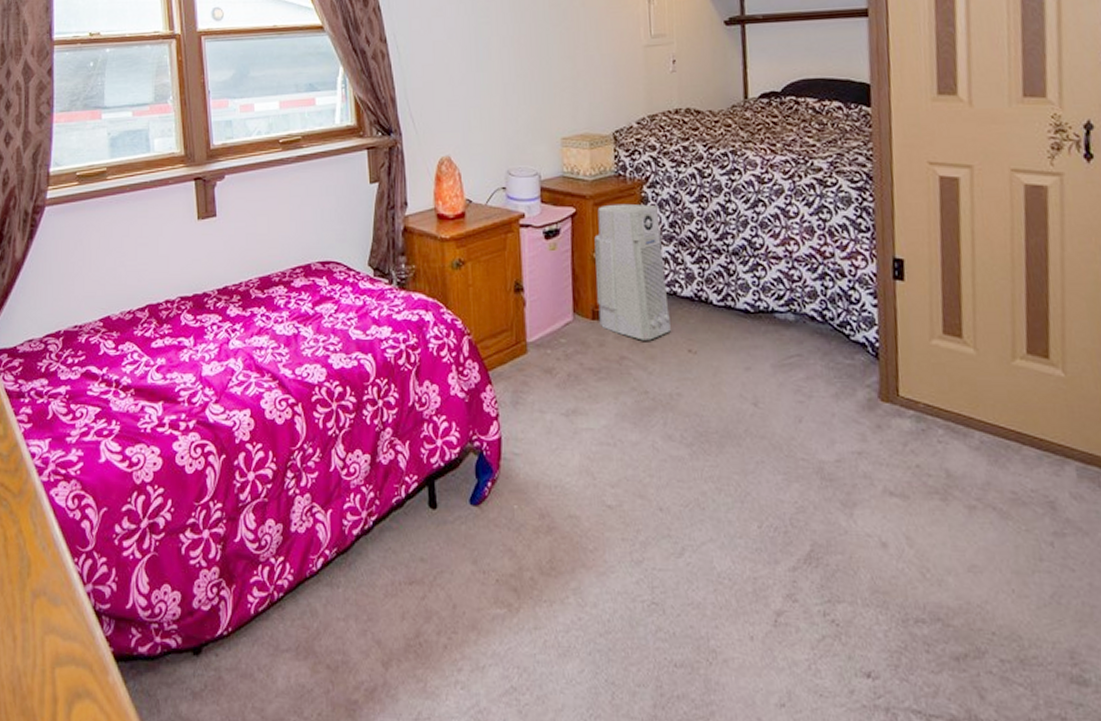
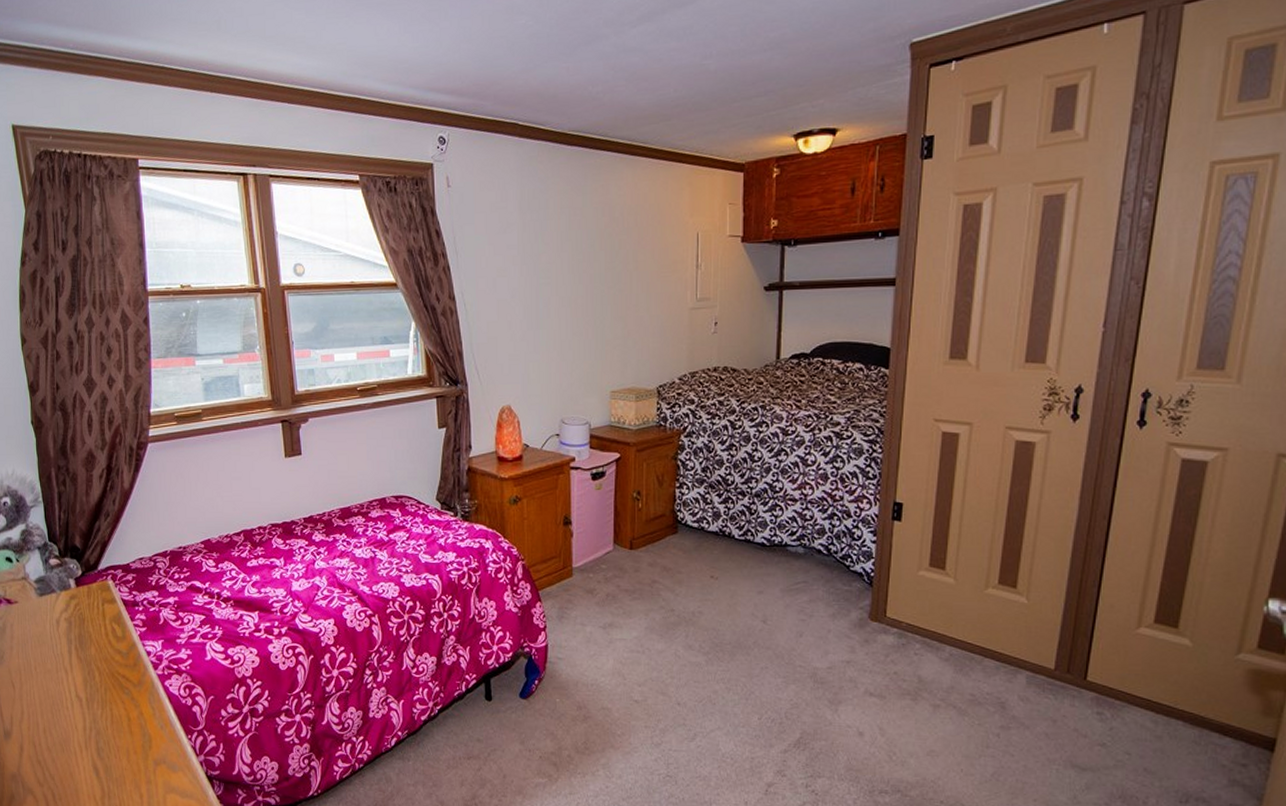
air purifier: present [594,203,671,341] -> none [634,450,697,568]

